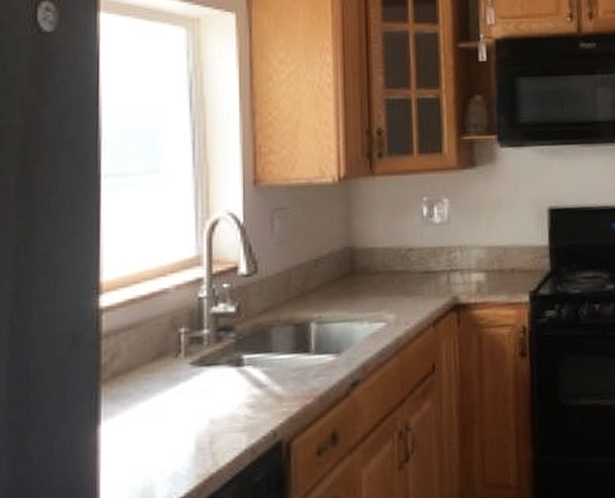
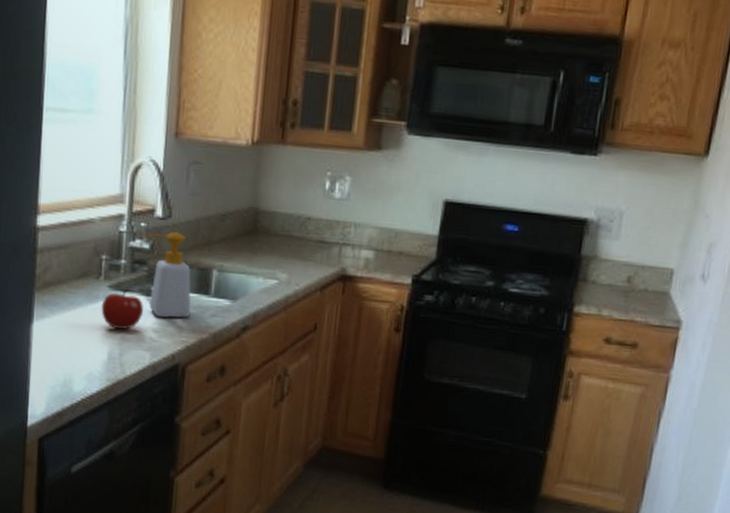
fruit: none [183,363,235,413] -> present [101,289,144,330]
soap bottle: none [224,288,290,389] -> present [141,232,192,318]

